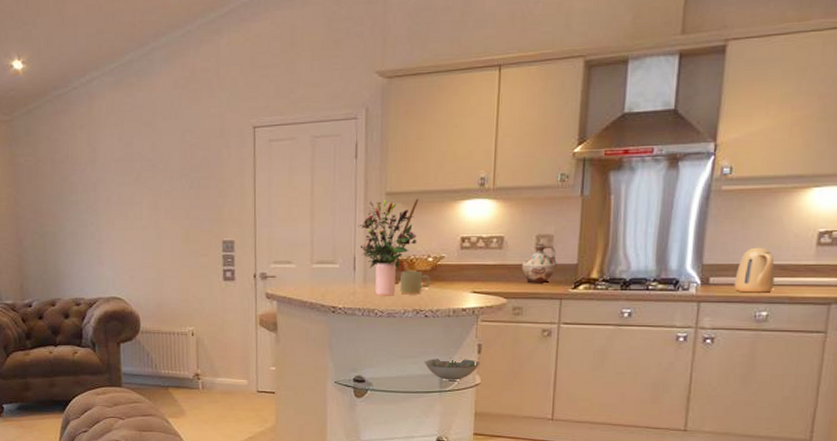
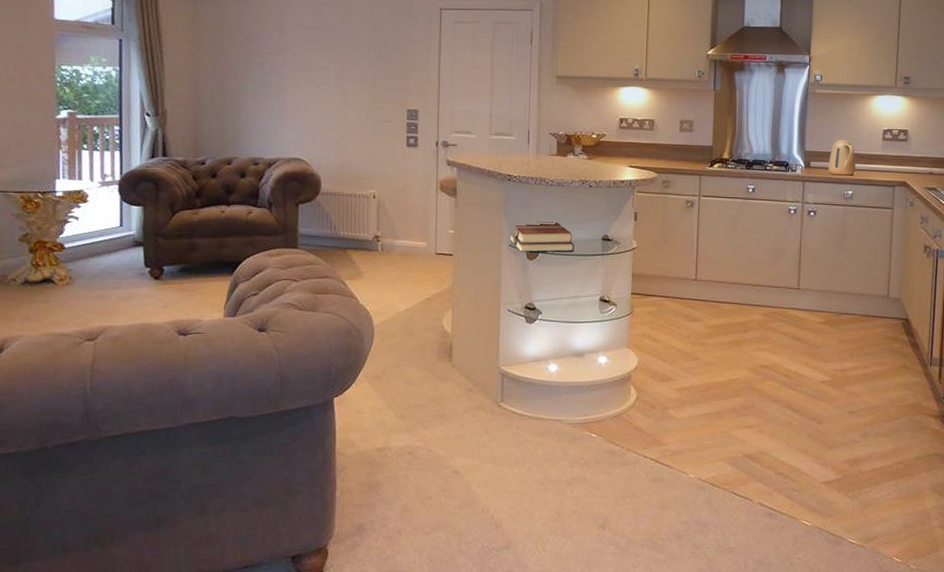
books: none [335,356,408,390] -> present [509,222,575,253]
bouquet: present [358,198,419,296] -> none [532,81,585,167]
mug: present [400,270,431,295] -> none [568,145,595,167]
decorative bowl: present [424,359,481,380] -> none [589,224,637,245]
ceramic jug: present [521,244,556,284] -> none [669,128,696,162]

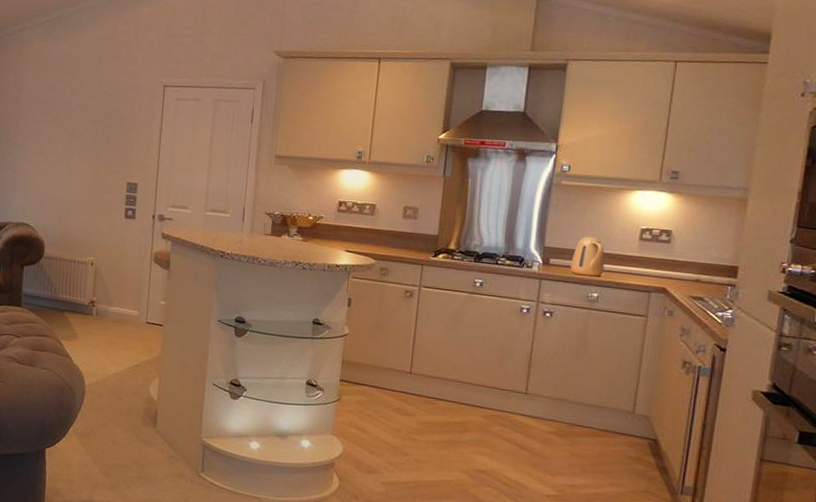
books: present [509,222,575,253] -> none [218,300,284,332]

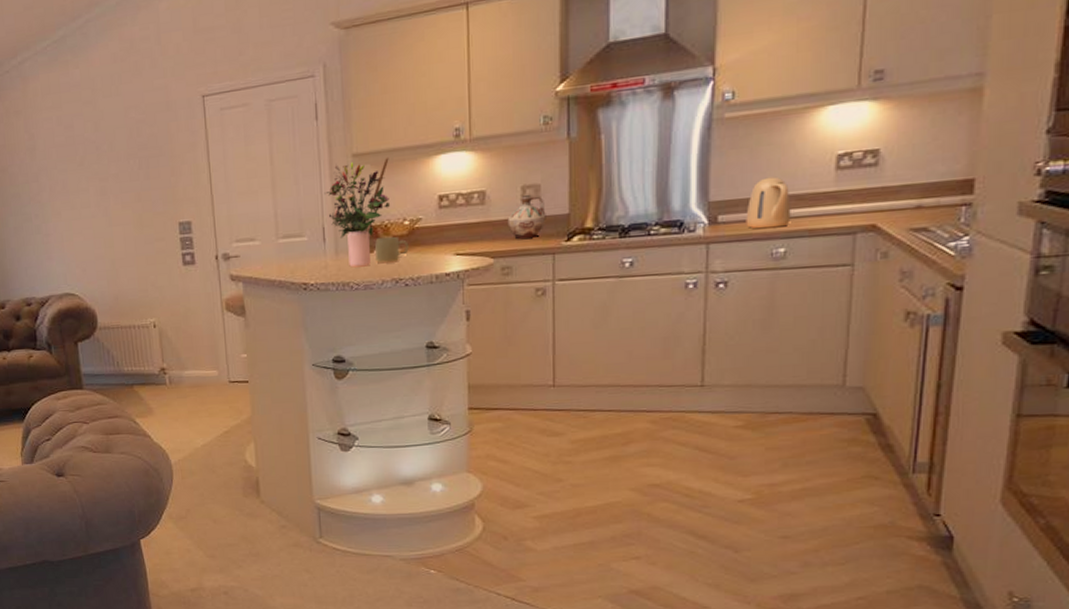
bouquet: none [249,160,304,247] -> present [324,156,391,268]
mug: none [282,225,310,249] -> present [375,236,409,264]
ceramic jug: none [389,214,420,250] -> present [507,195,545,240]

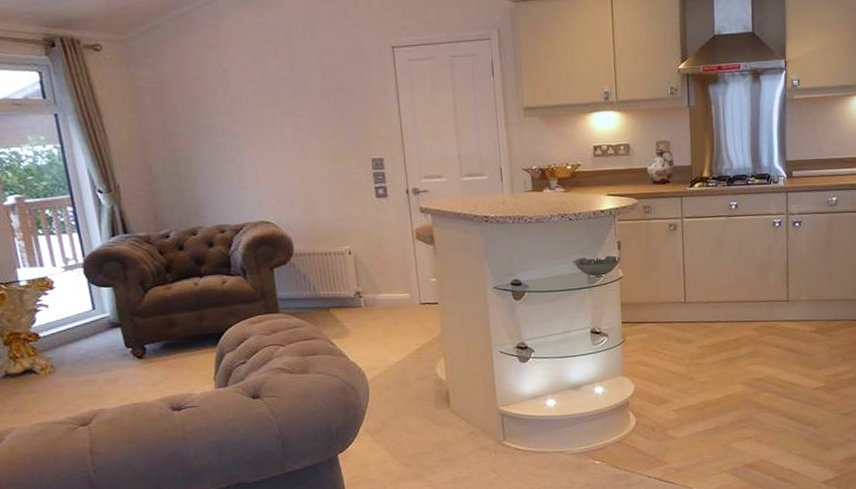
bouquet: present [324,156,391,268] -> none [501,111,556,204]
mug: present [375,236,409,264] -> none [544,178,571,201]
decorative bowl: none [408,327,471,353] -> present [573,255,622,277]
kettle: present [746,177,791,229] -> none [810,144,839,183]

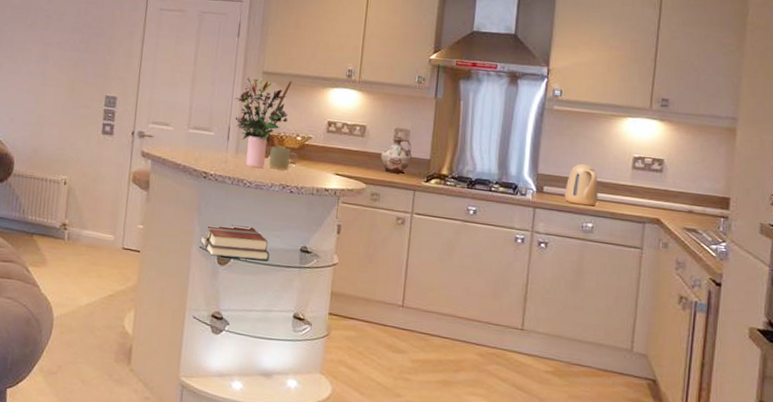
books: none [493,259,560,293] -> present [200,225,270,261]
bouquet: none [501,111,556,204] -> present [234,76,292,169]
mug: none [544,178,571,201] -> present [269,146,298,171]
decorative bowl: present [573,255,622,277] -> none [286,234,340,258]
kettle: none [810,144,839,183] -> present [564,163,599,206]

